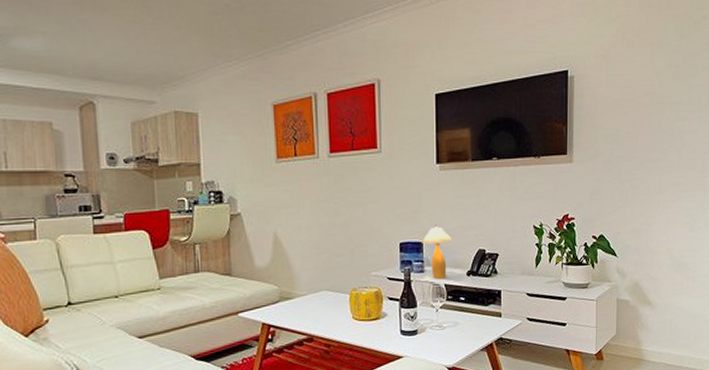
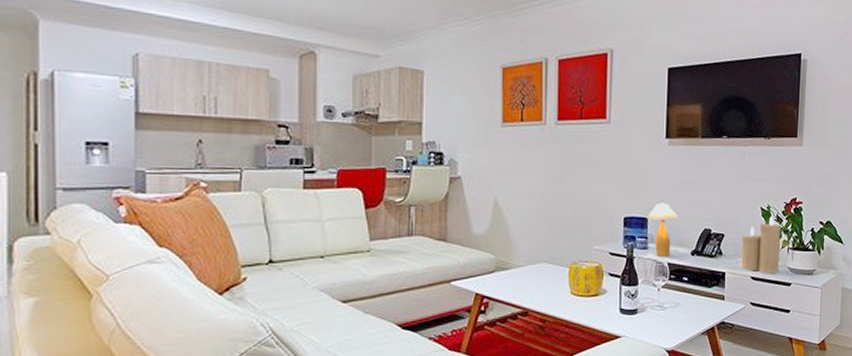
candle: none [515,234,555,290] -> present [741,217,782,274]

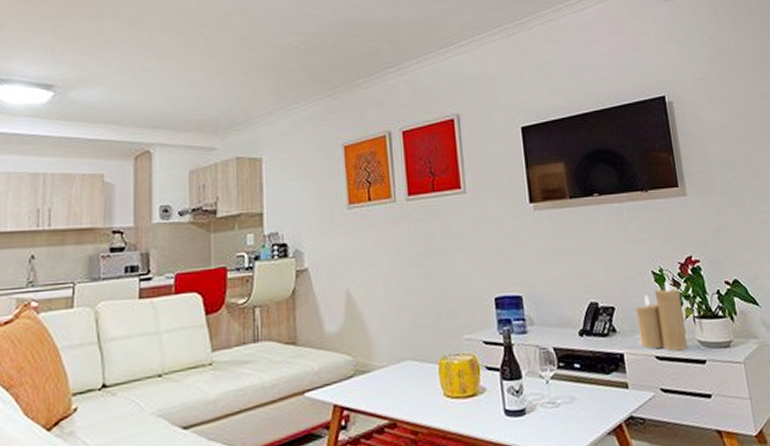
table lamp: present [647,199,679,257] -> none [521,273,558,341]

